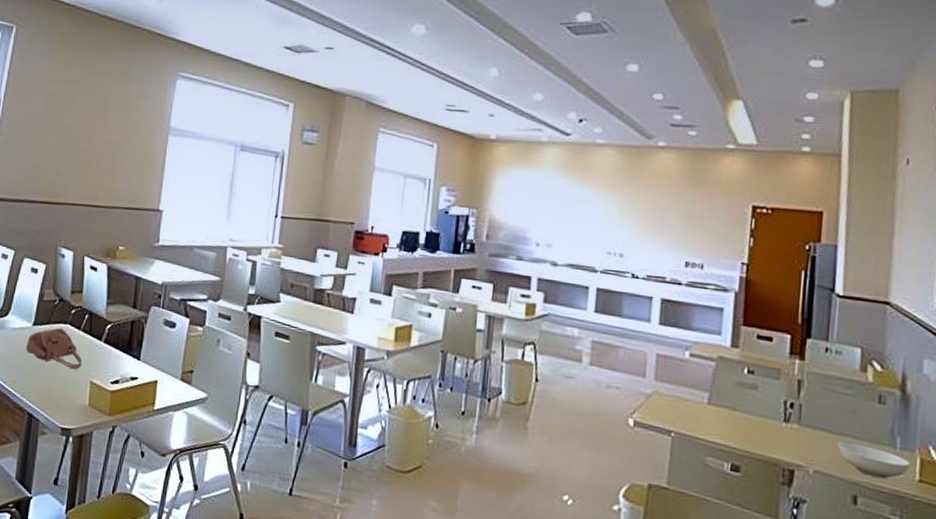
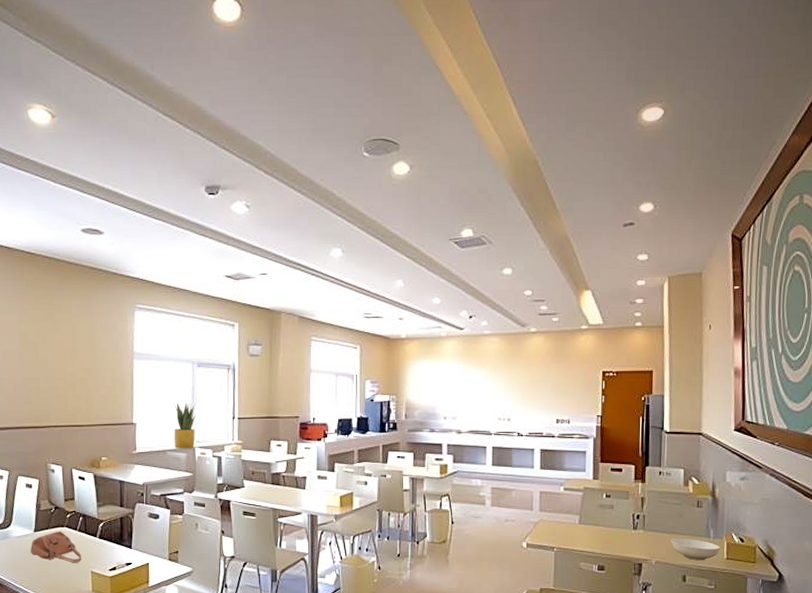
planter: none [203,191,233,248] -> present [174,402,196,449]

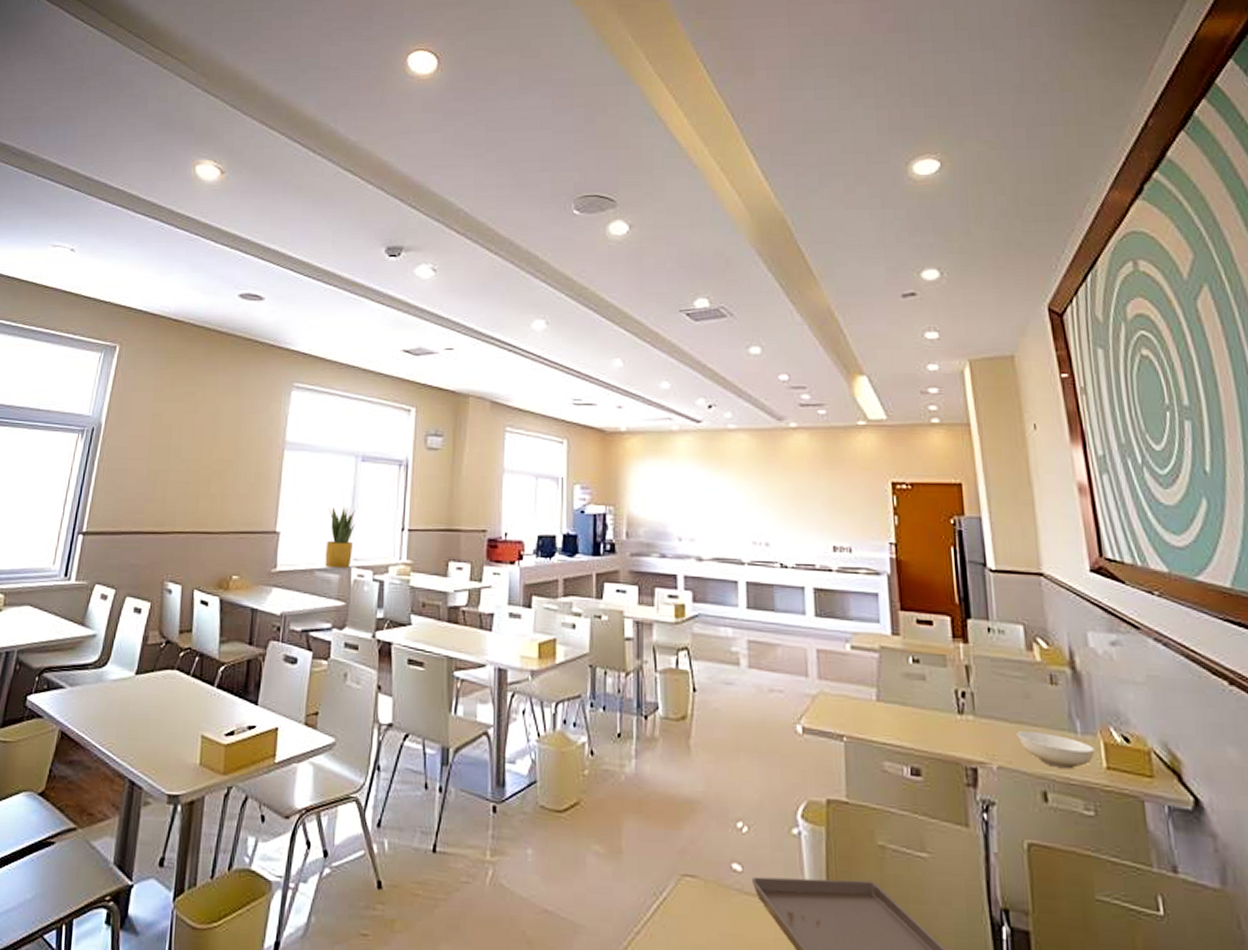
handbag: present [31,531,81,564] -> none [128,674,191,723]

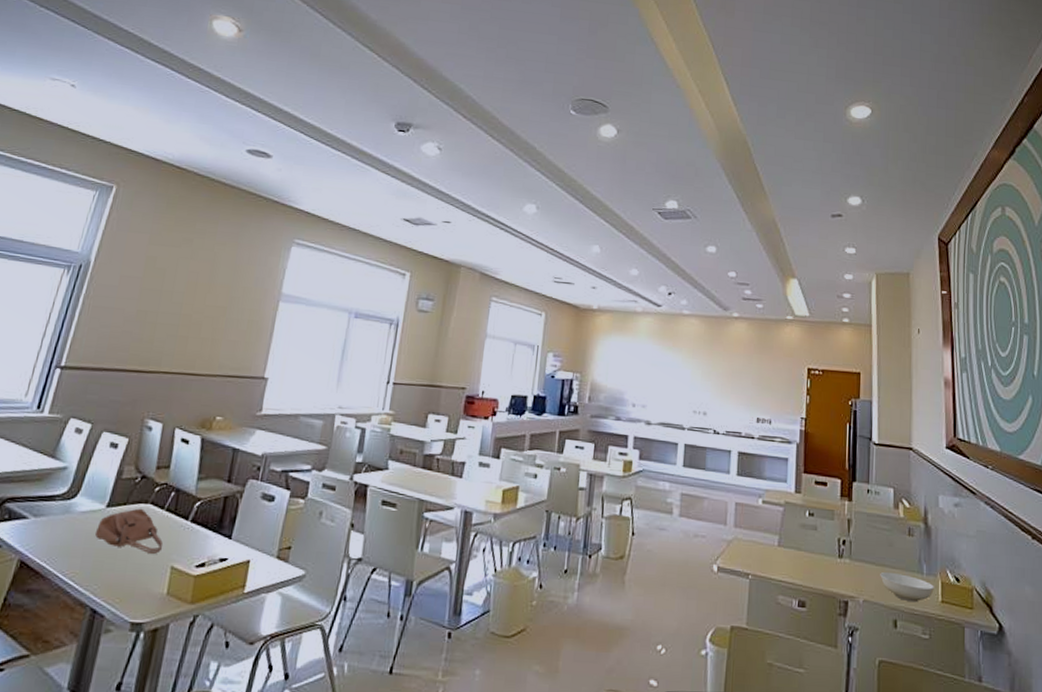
handbag: none [128,674,191,723] -> present [95,508,163,555]
planter: present [325,507,355,569] -> none [310,358,345,416]

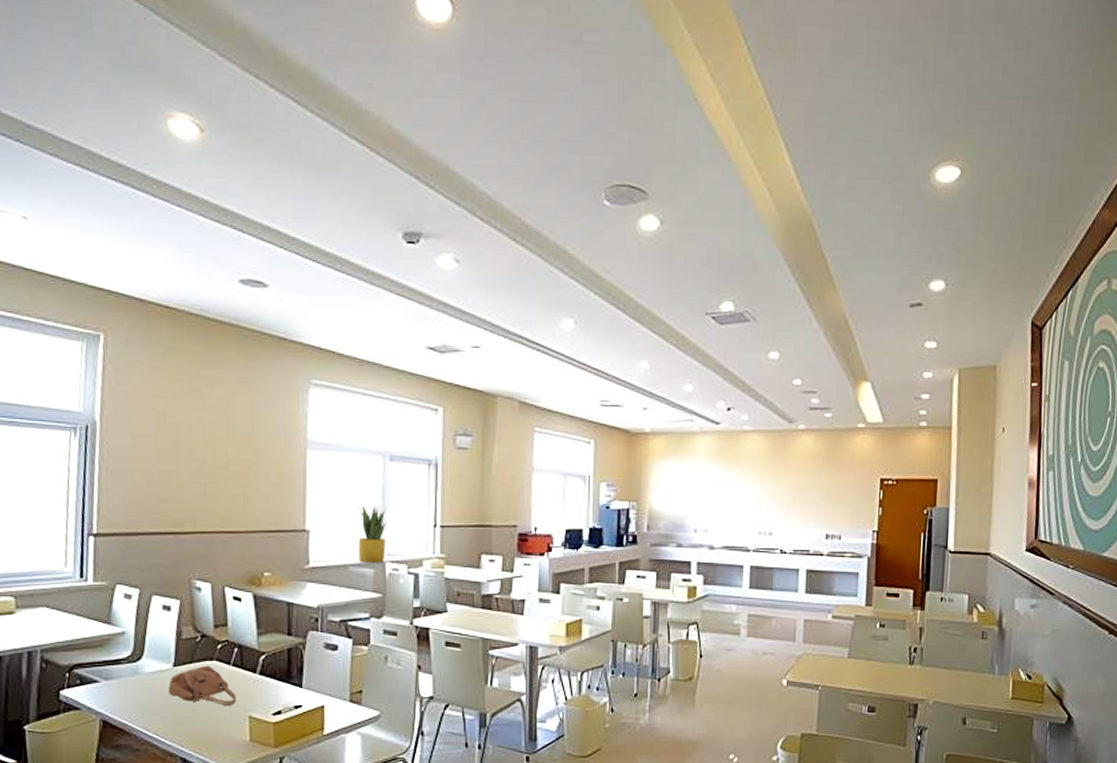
planter: none [310,358,345,416] -> present [358,505,387,564]
bowl: present [880,571,934,603] -> none [951,674,1005,701]

